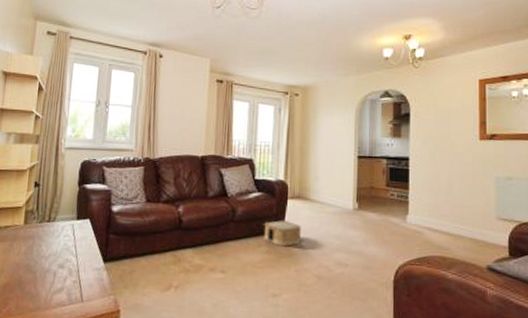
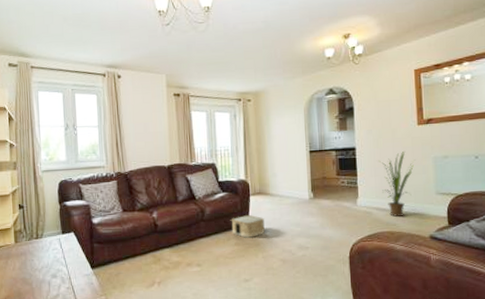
house plant: none [434,168,473,241] -> present [378,152,414,217]

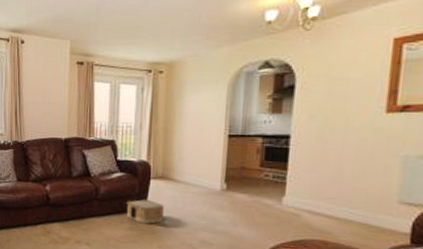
house plant: present [378,152,414,217] -> none [319,145,371,225]

